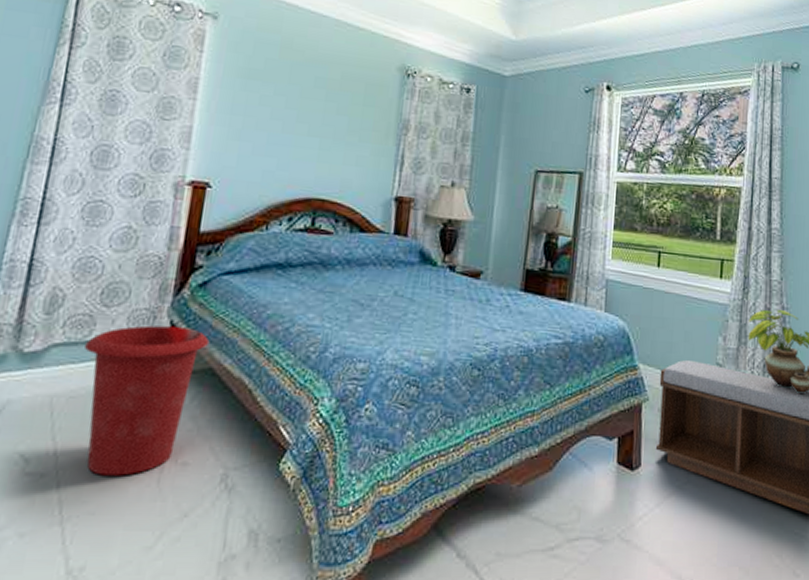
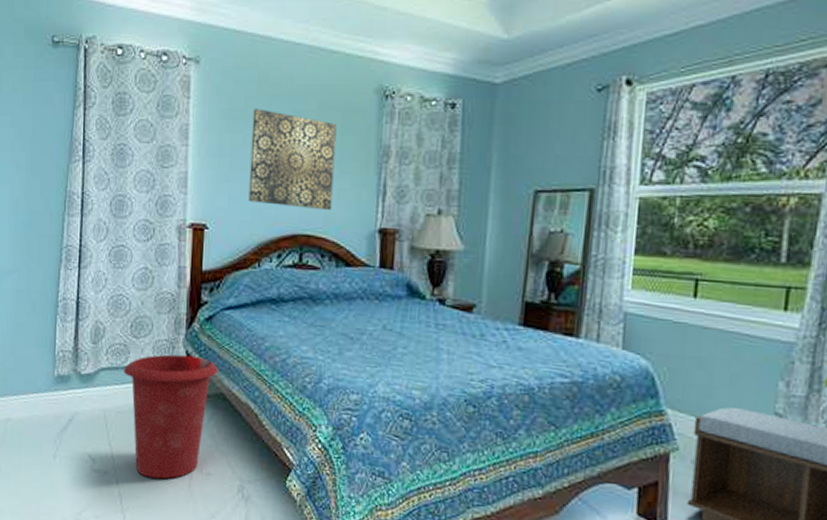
wall art: none [260,71,359,177] -> present [248,109,337,211]

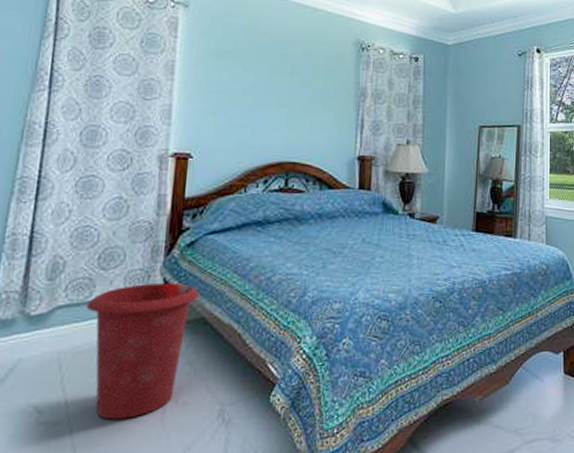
wall art: present [248,109,337,211] -> none [235,51,320,141]

